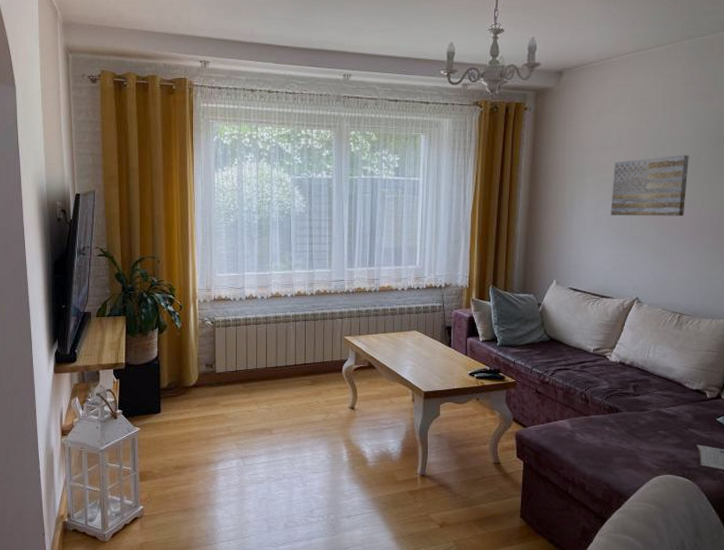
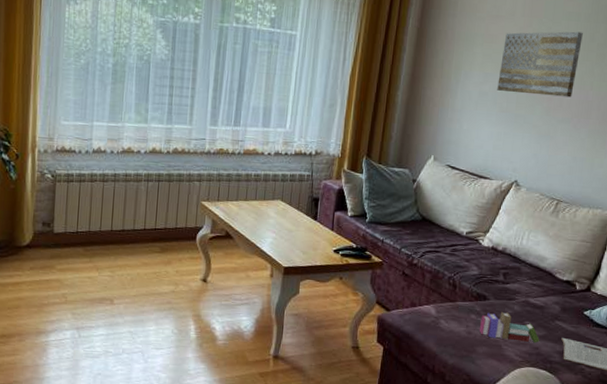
book: none [615,423,675,451] -> present [480,312,539,343]

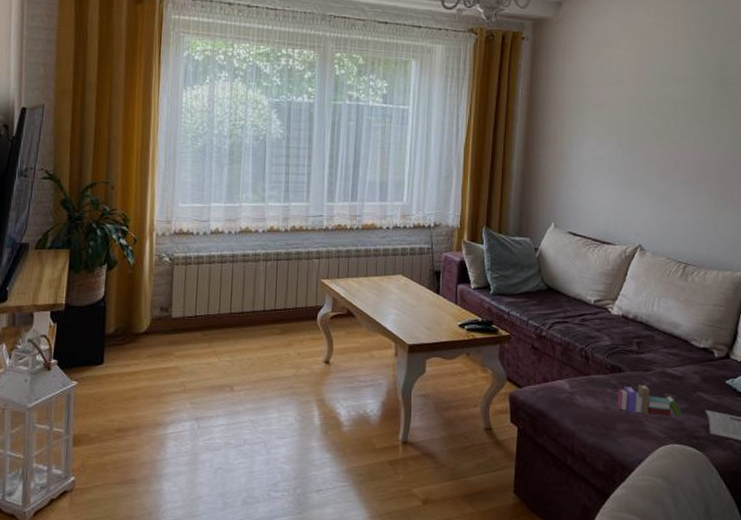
wall art: present [497,31,583,98] -> none [612,94,692,159]

